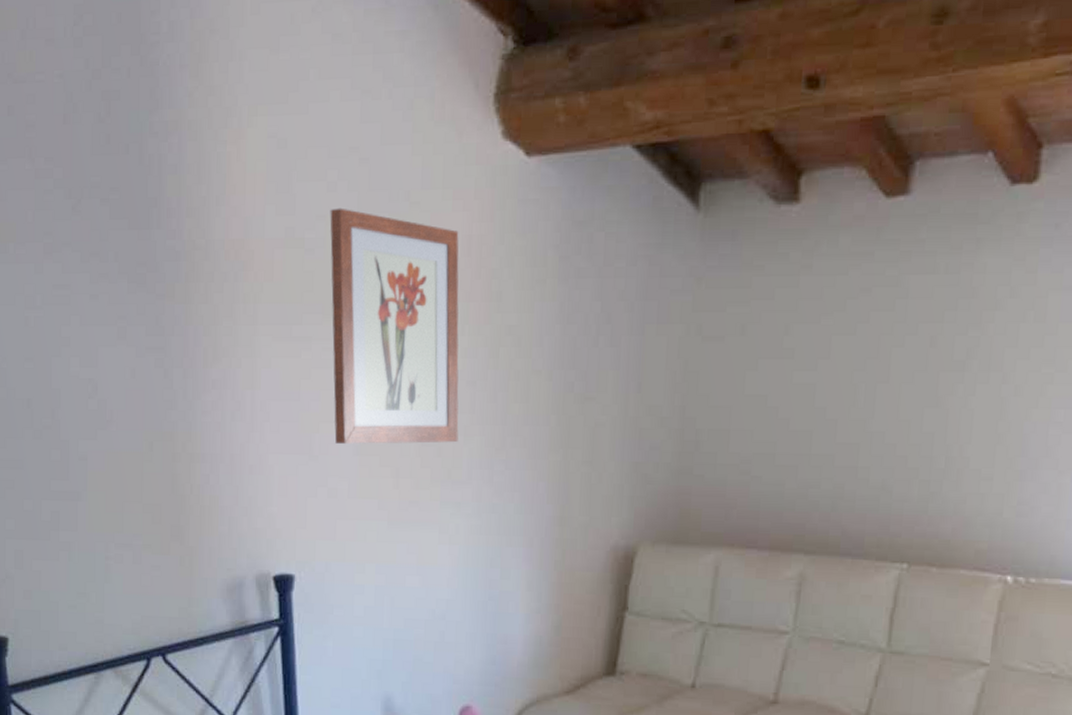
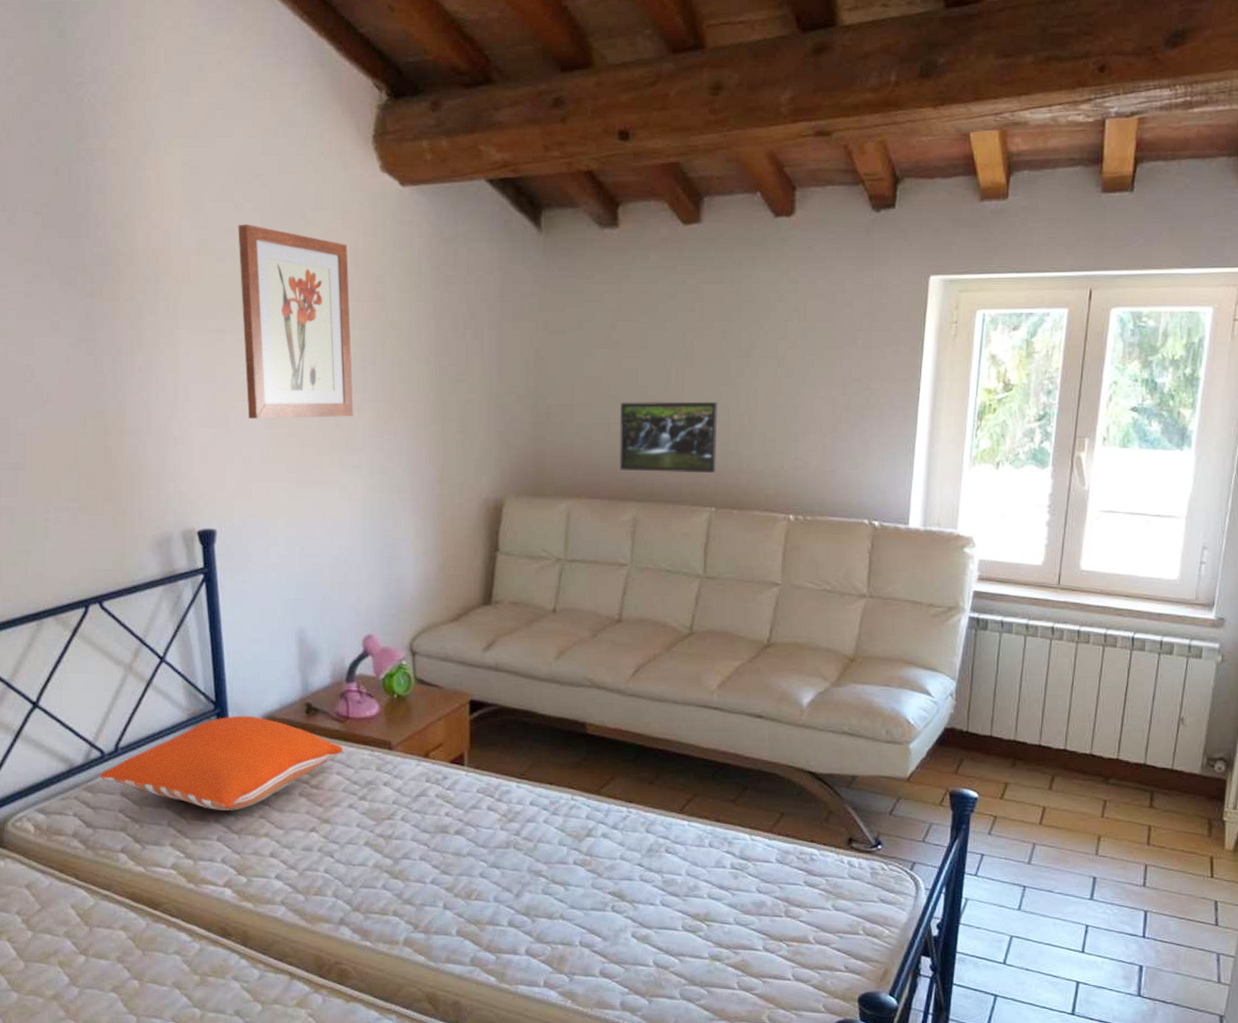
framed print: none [785,426,918,519] -> present [619,401,717,473]

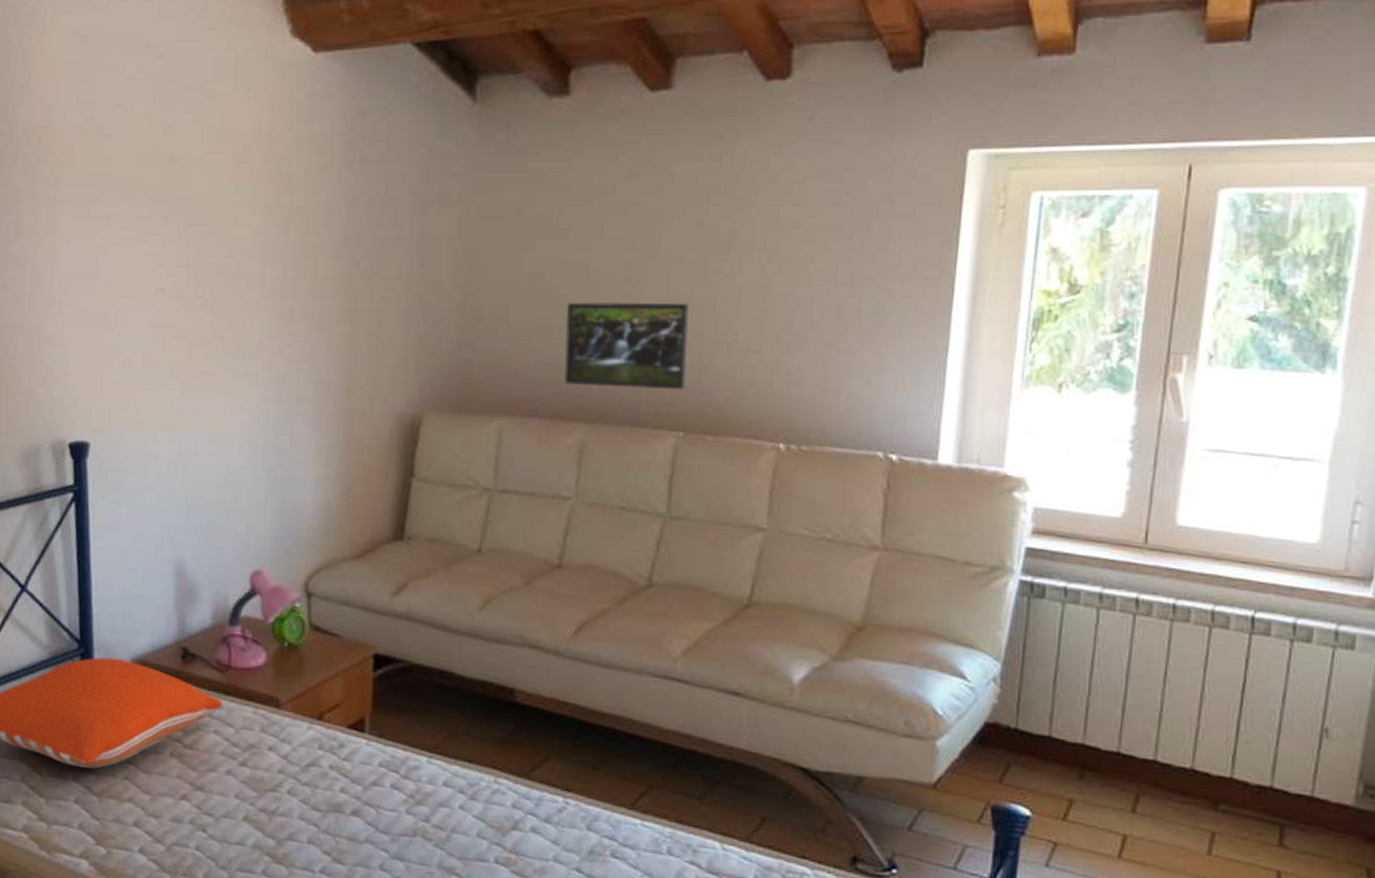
wall art: present [238,224,353,419] -> none [128,98,250,317]

